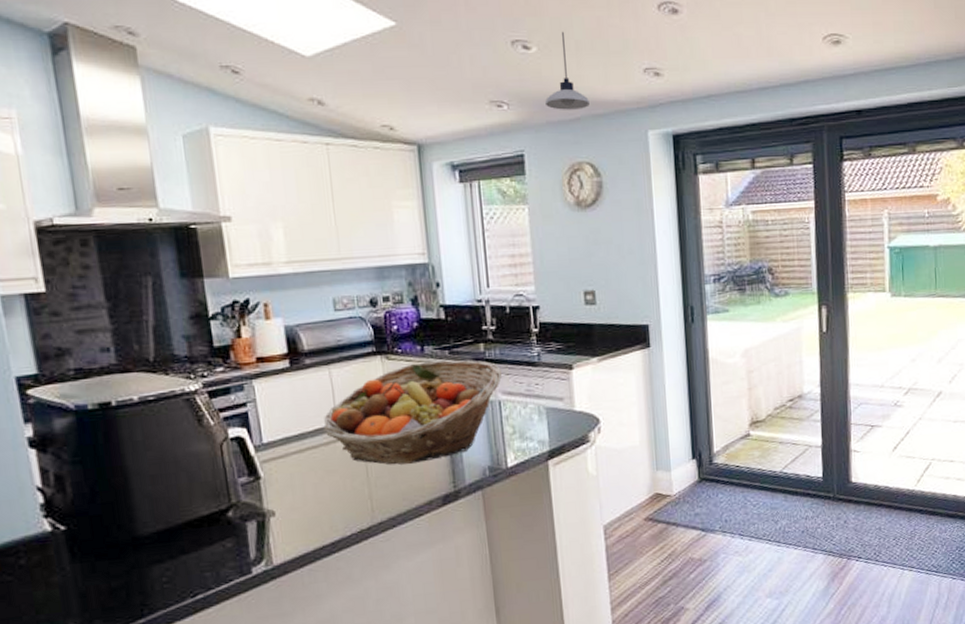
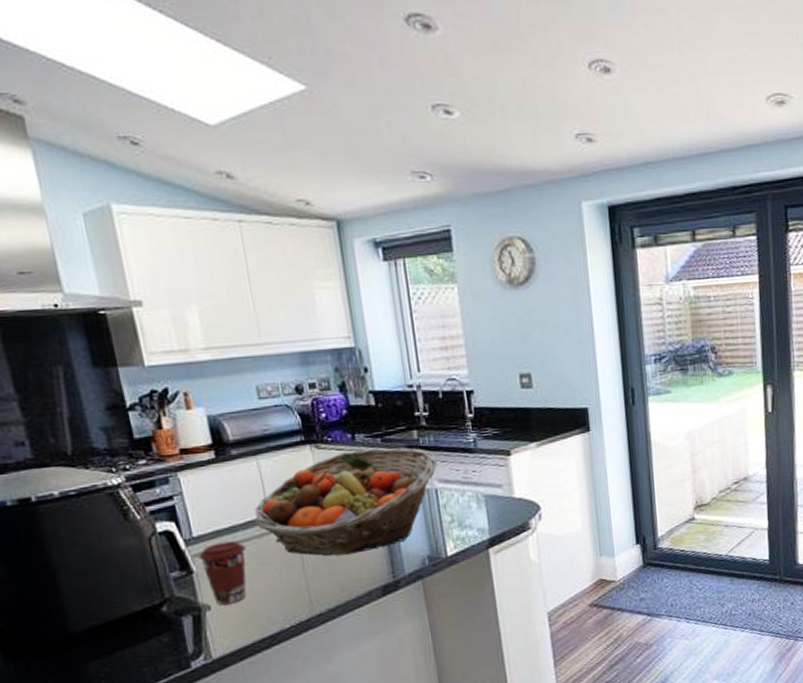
coffee cup: none [267,448,313,511] -> present [198,540,247,605]
pendant light: present [545,31,590,110] -> none [471,94,519,181]

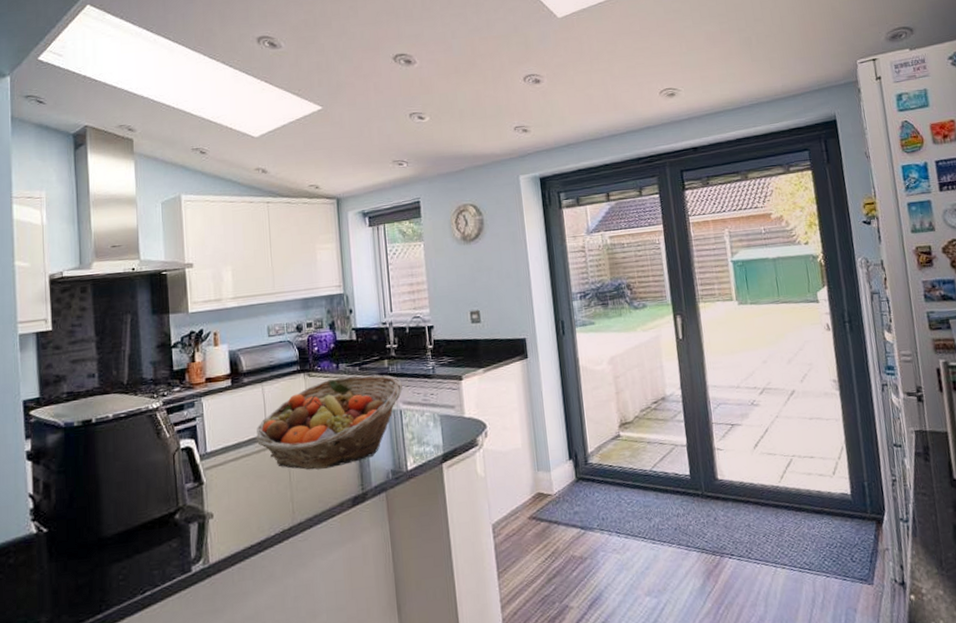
coffee cup: present [198,540,247,605] -> none [209,456,246,513]

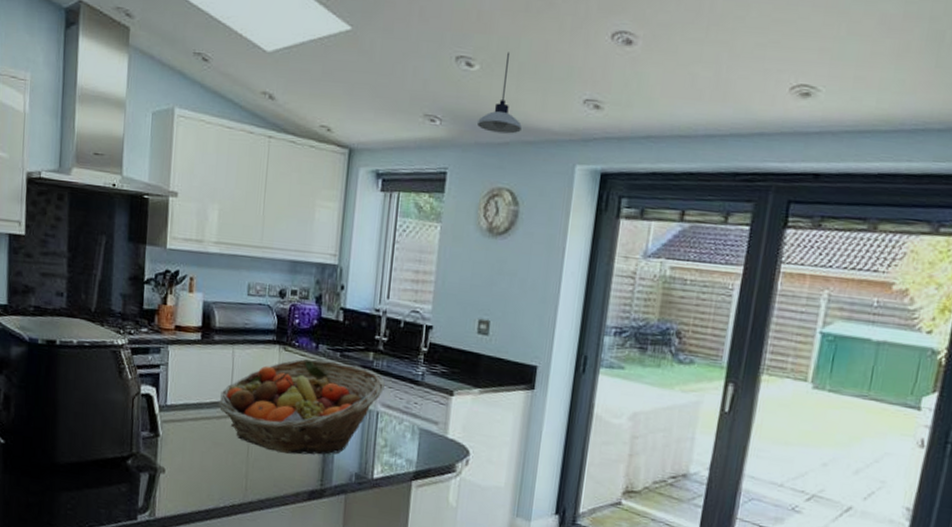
pendant light: none [436,103,472,164] -> present [477,52,522,134]

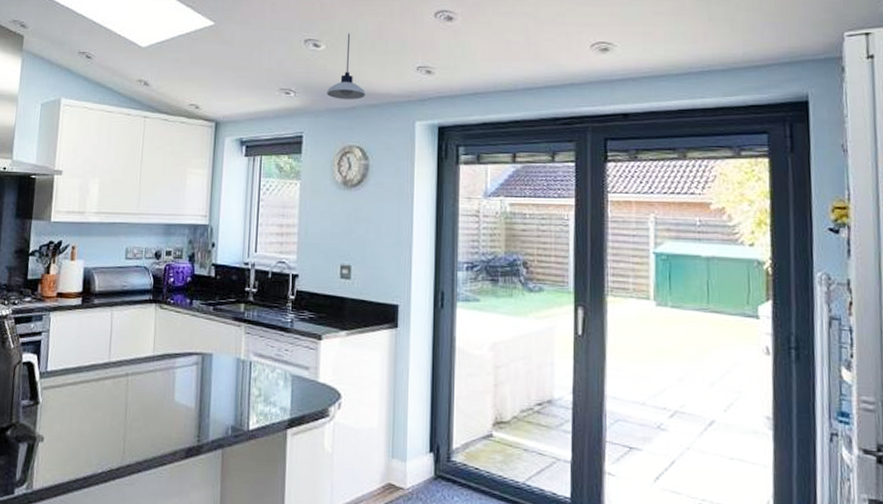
fruit basket: present [217,358,385,455] -> none [96,314,256,412]

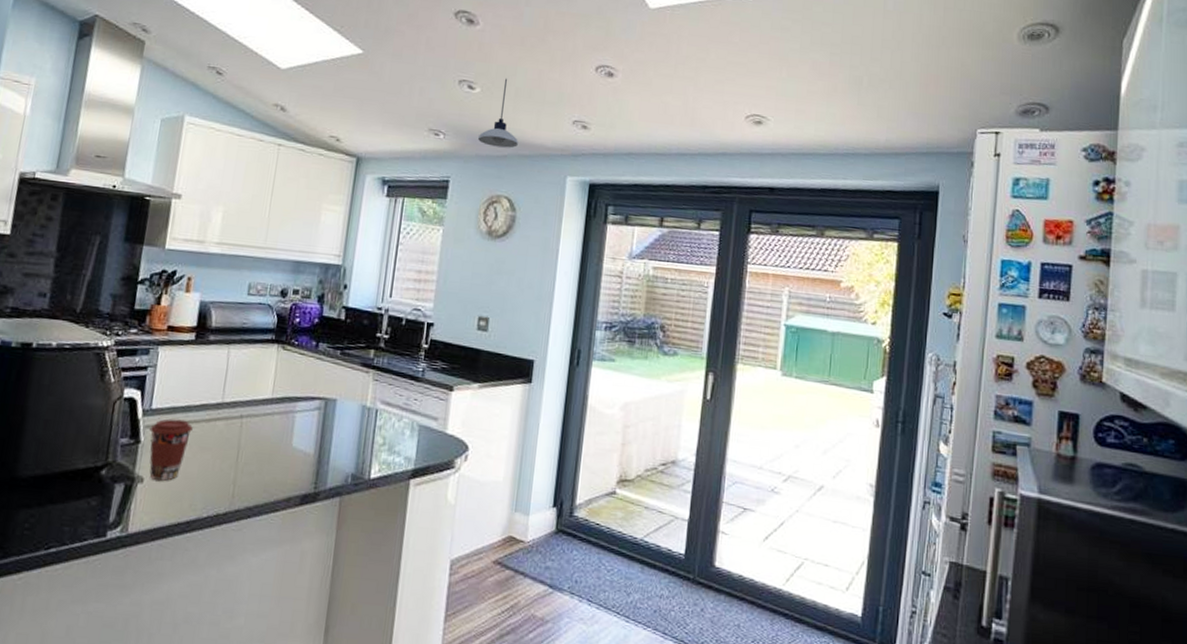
coffee cup: none [46,380,84,439] -> present [149,419,193,481]

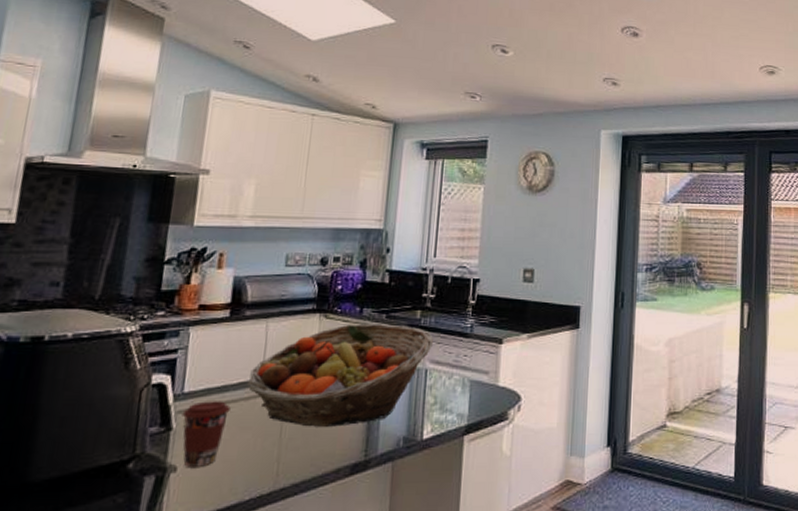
fruit basket: none [208,357,385,457] -> present [246,324,433,427]
pendant light: present [478,78,518,148] -> none [514,41,553,107]

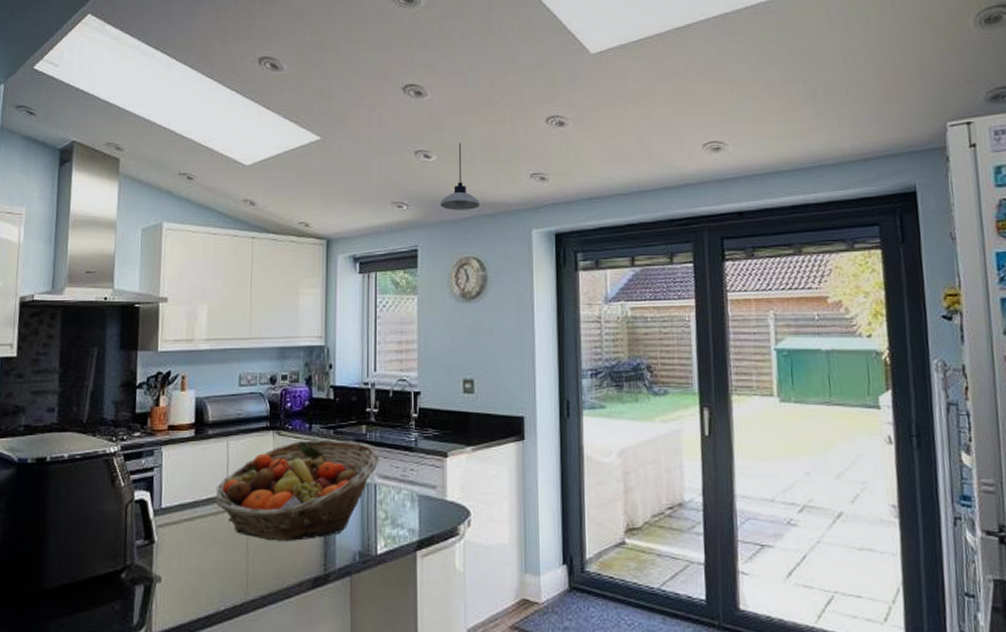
coffee cup: present [182,401,230,467] -> none [162,516,202,578]
pendant light: none [514,41,553,107] -> present [441,142,480,210]

